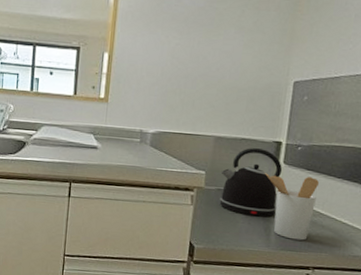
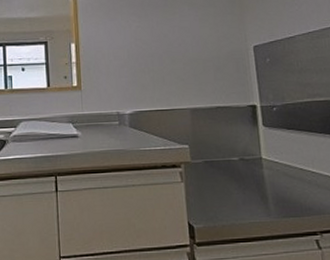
kettle: present [220,148,283,217] -> none [204,114,268,185]
utensil holder: present [264,173,320,241] -> none [246,136,306,204]

